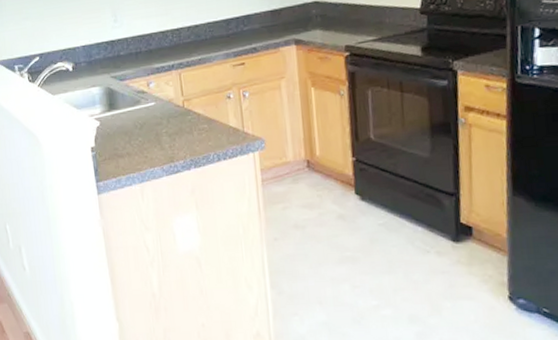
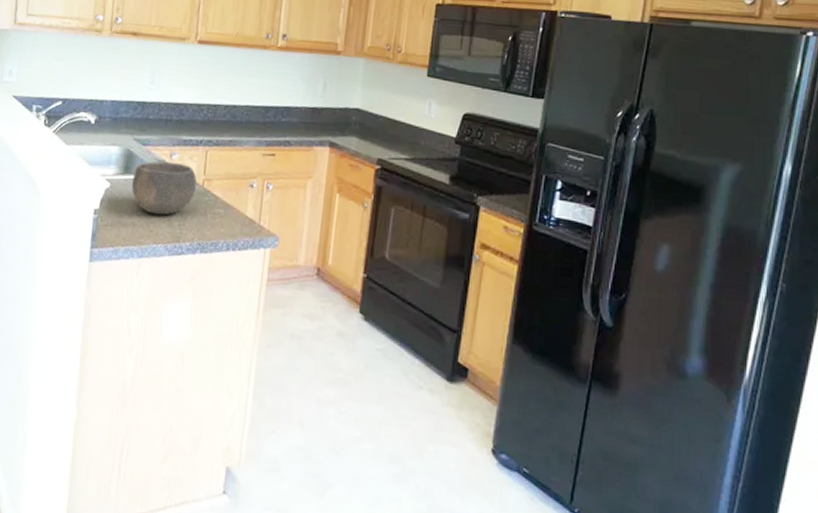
bowl: none [118,90,178,142] -> present [131,161,197,216]

